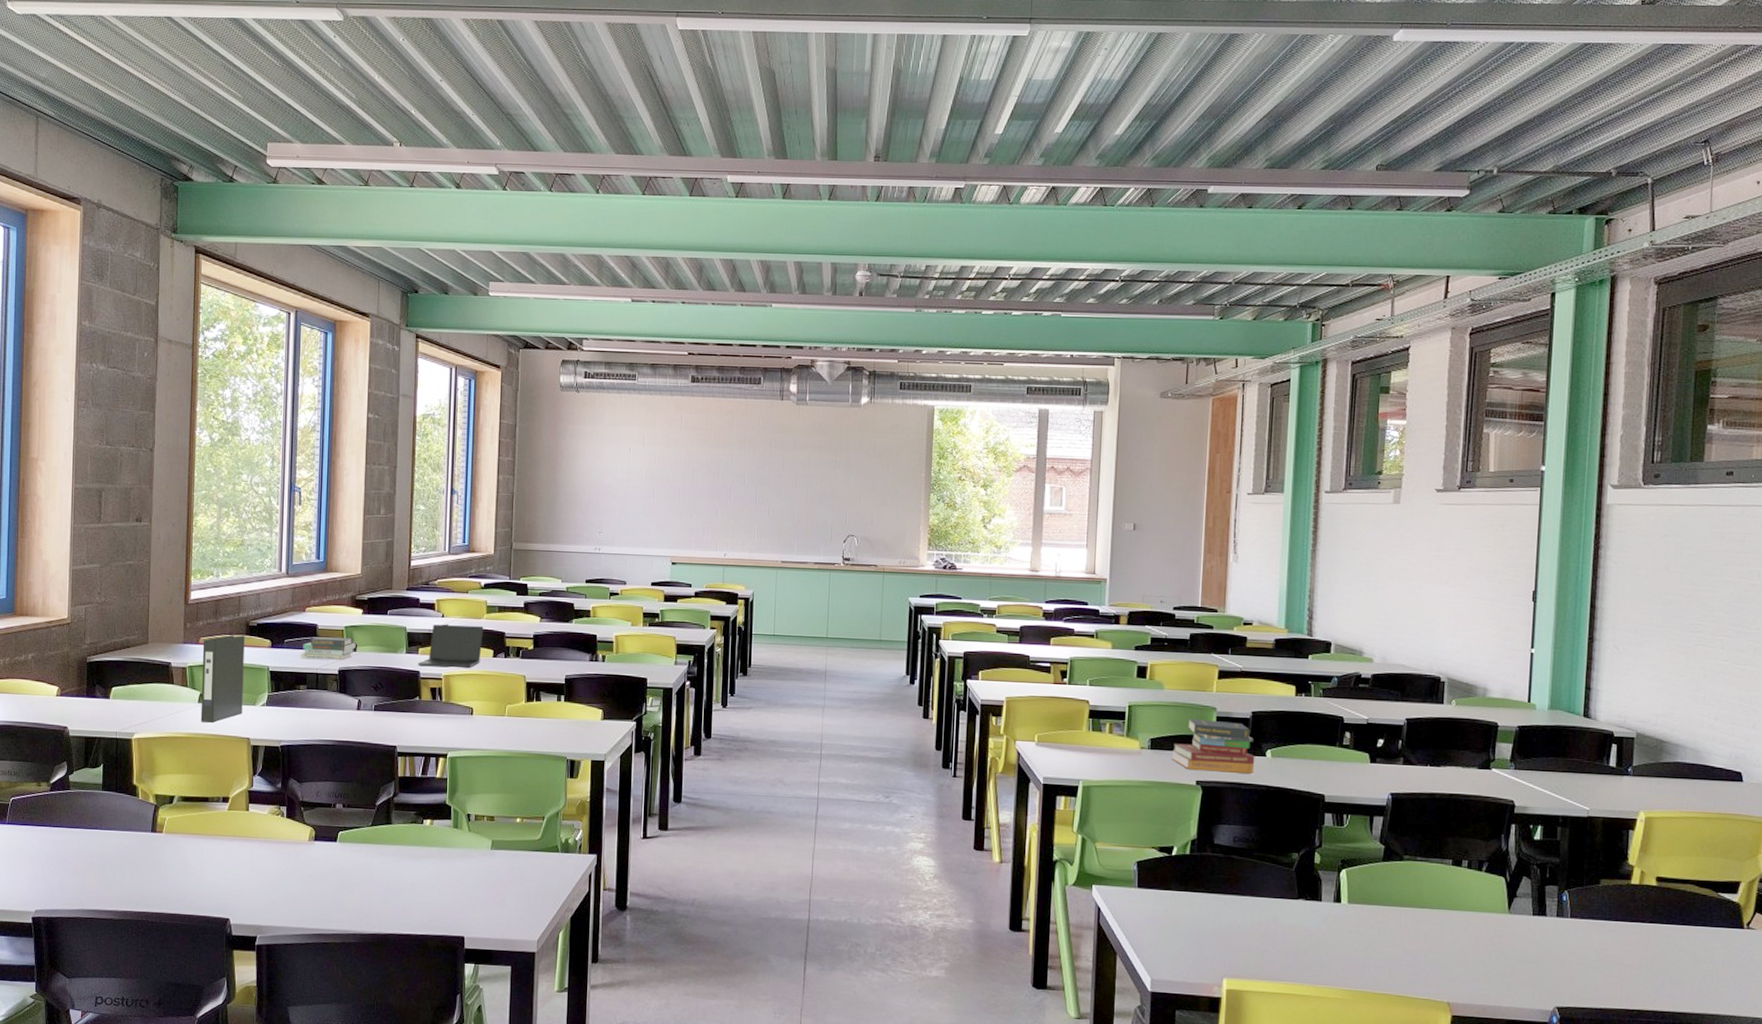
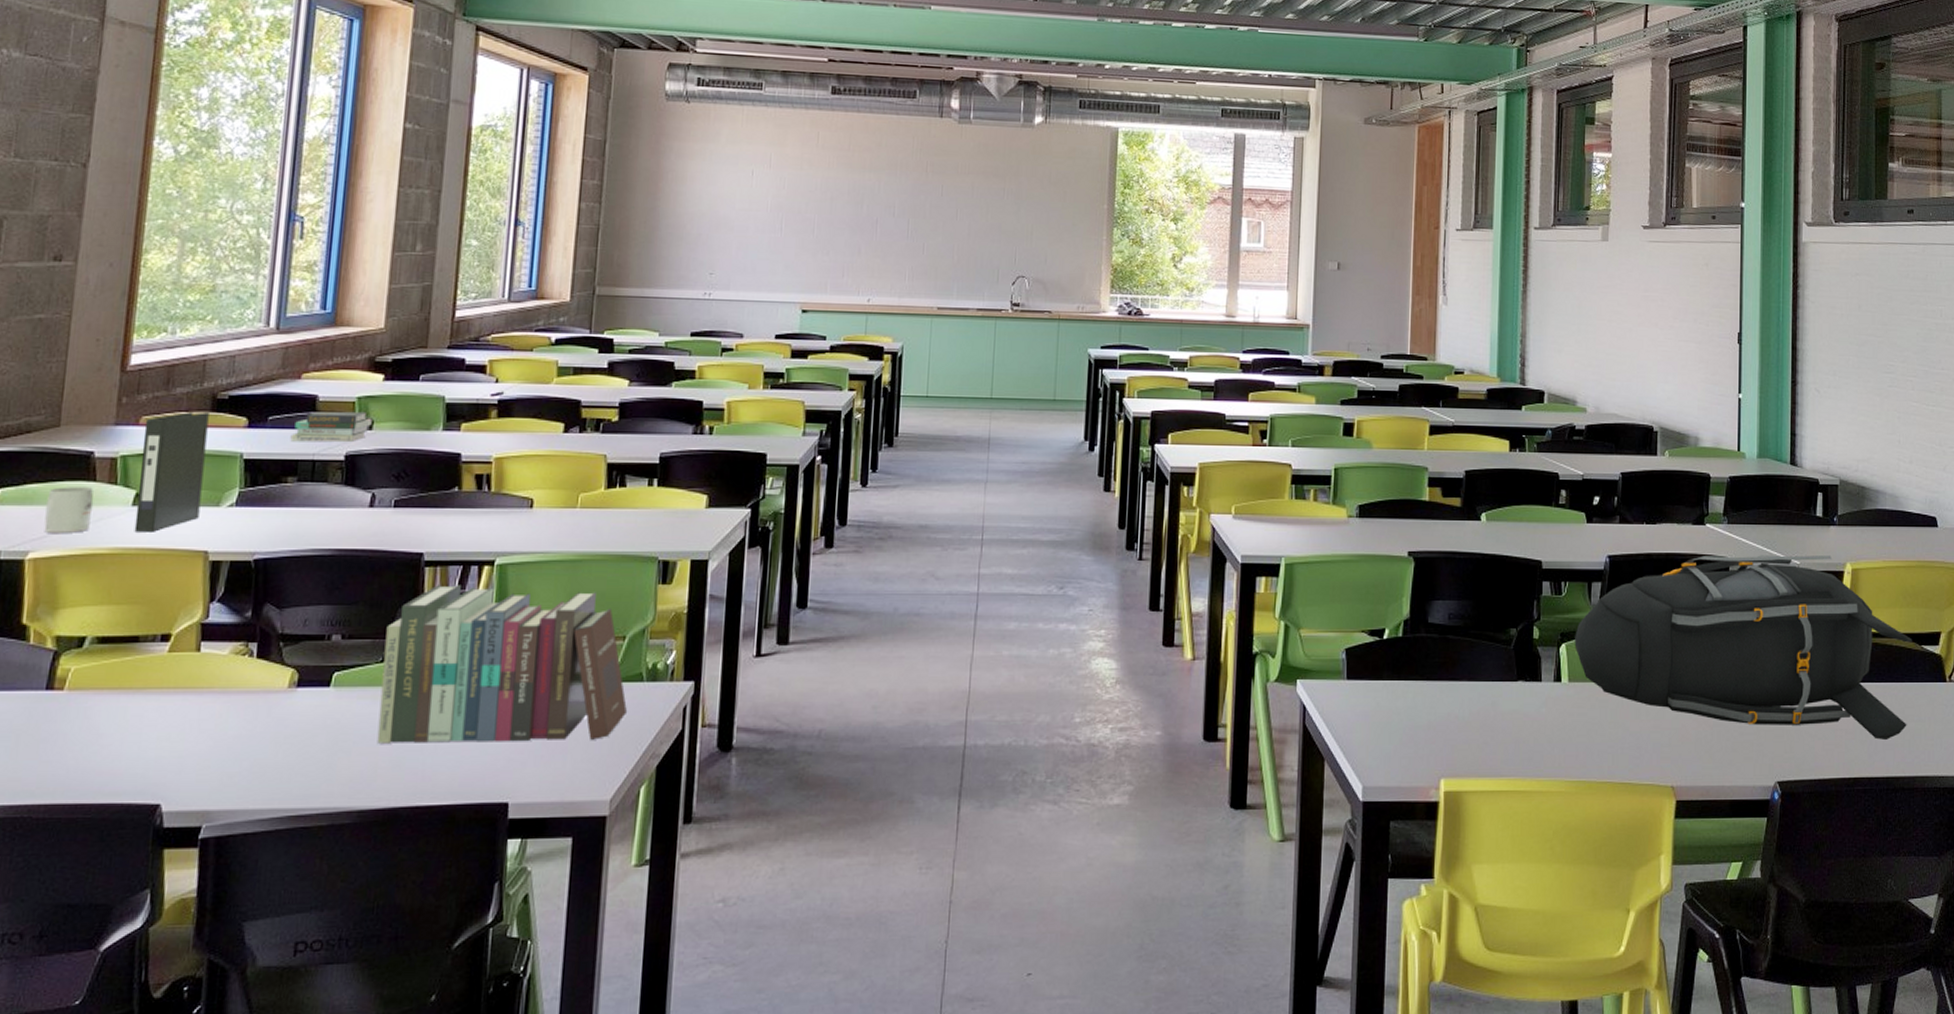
mug: none [143,687,173,721] -> present [44,487,94,533]
books: none [371,770,548,894] -> present [377,585,628,743]
laptop: present [418,624,484,669] -> none [459,392,553,448]
books: present [1172,719,1255,774] -> none [1382,481,1469,541]
backpack: none [1355,798,1708,978] -> present [1574,555,1912,740]

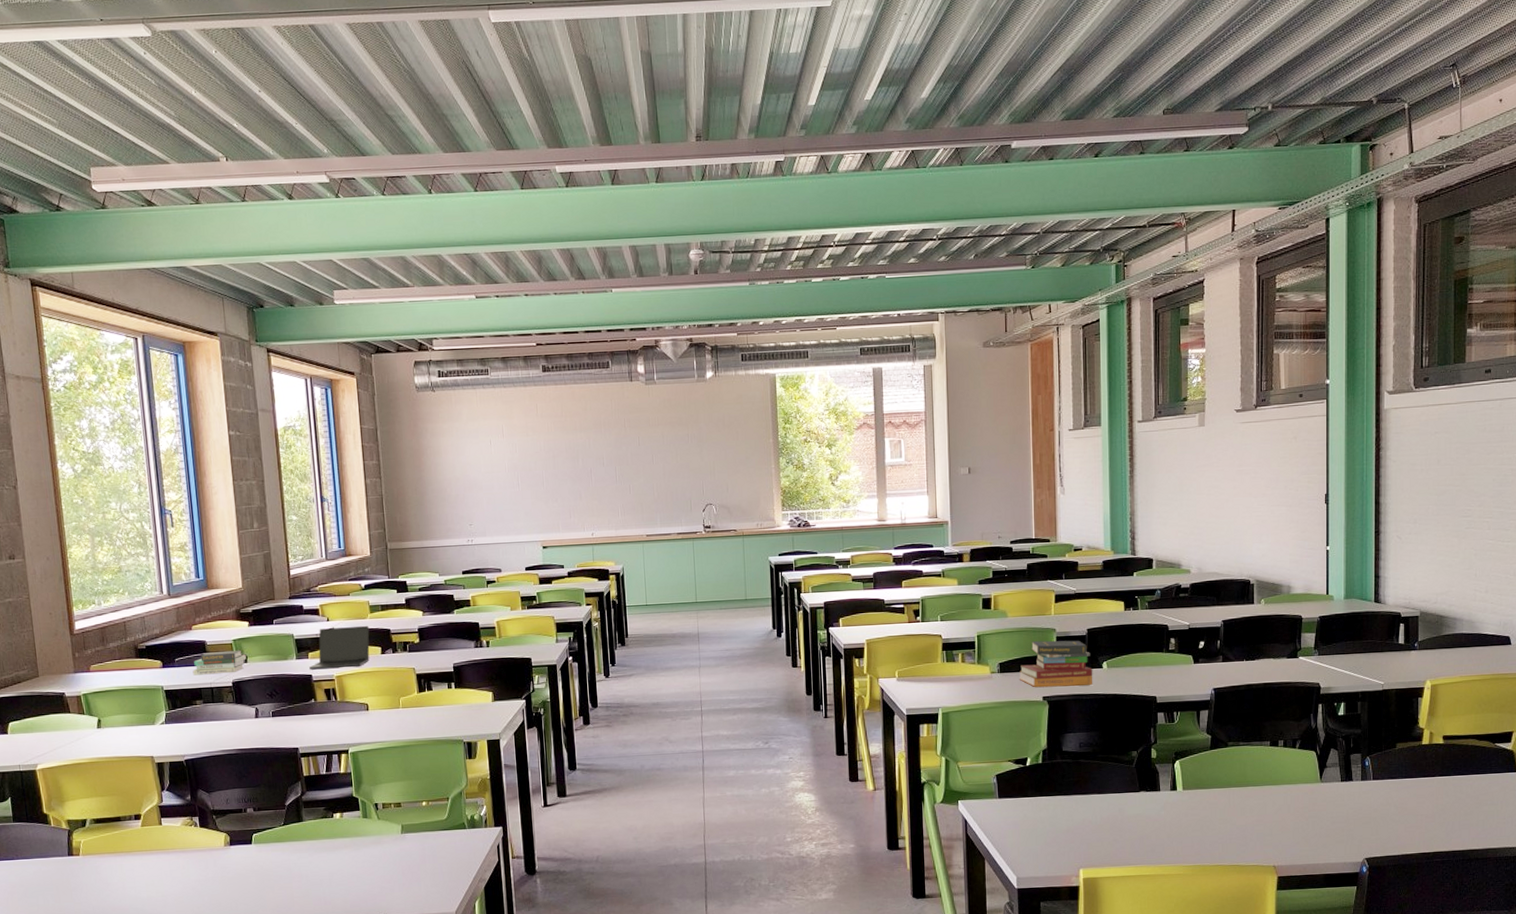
mug: present [44,487,94,533] -> none [41,717,73,751]
binder: present [134,412,209,532] -> none [93,659,143,746]
books: present [377,585,628,743] -> none [282,768,458,881]
laptop: none [459,392,553,448] -> present [309,625,370,670]
books: none [1382,481,1469,541] -> present [1019,640,1093,688]
backpack: present [1574,555,1912,740] -> none [1187,675,1487,821]

